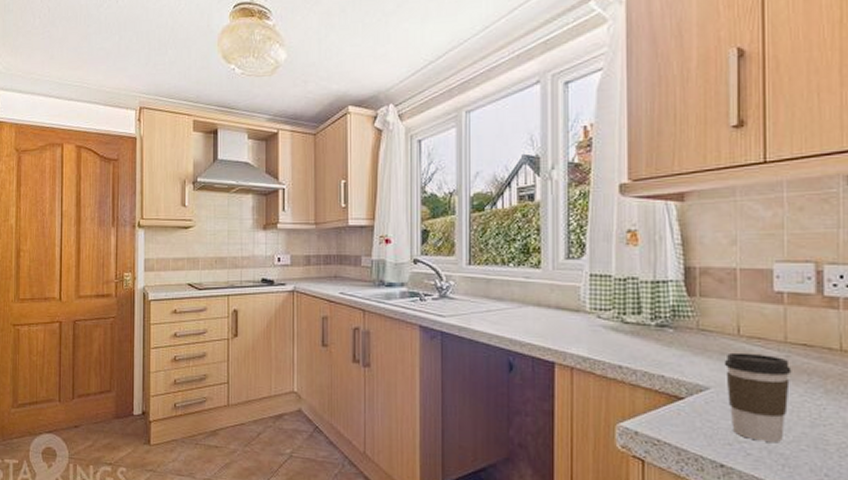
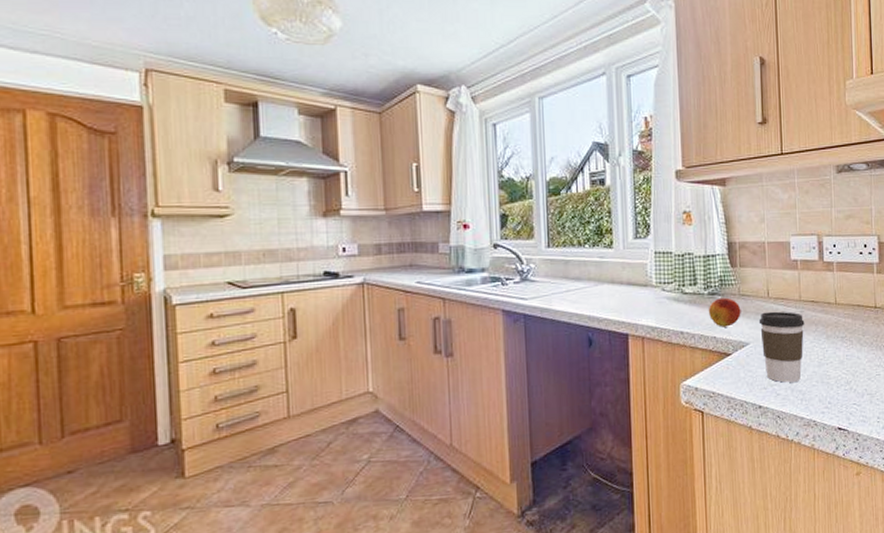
fruit: none [655,331,700,366] -> present [708,297,741,327]

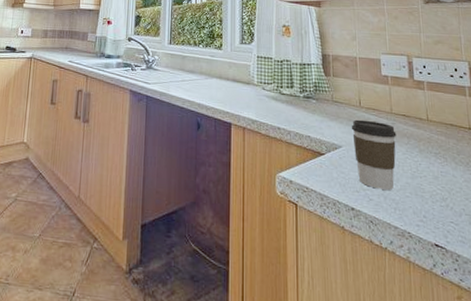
fruit: present [708,297,741,327] -> none [303,102,334,129]

